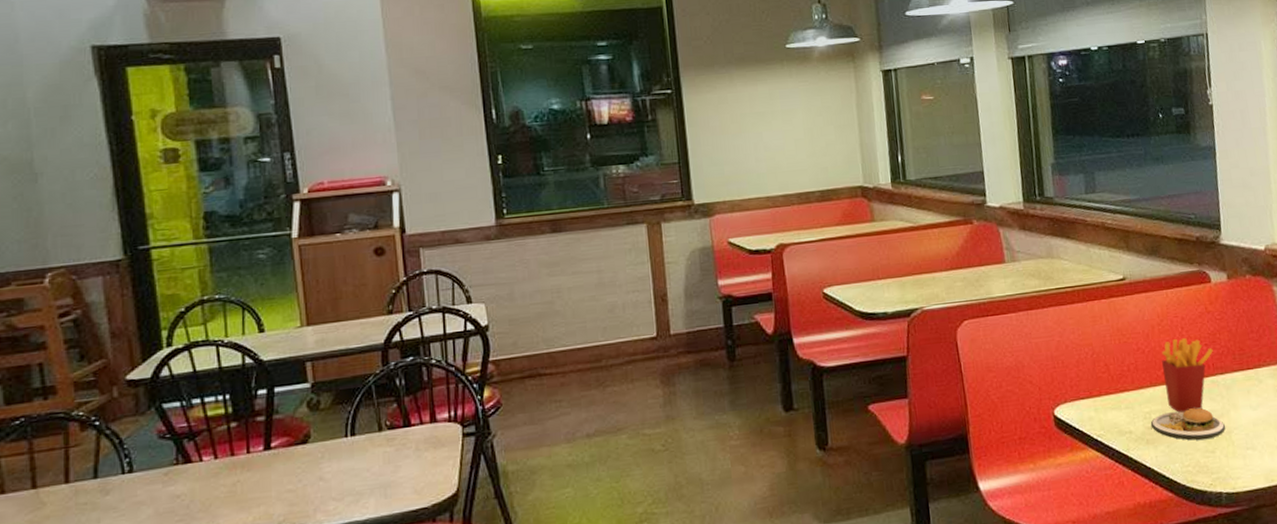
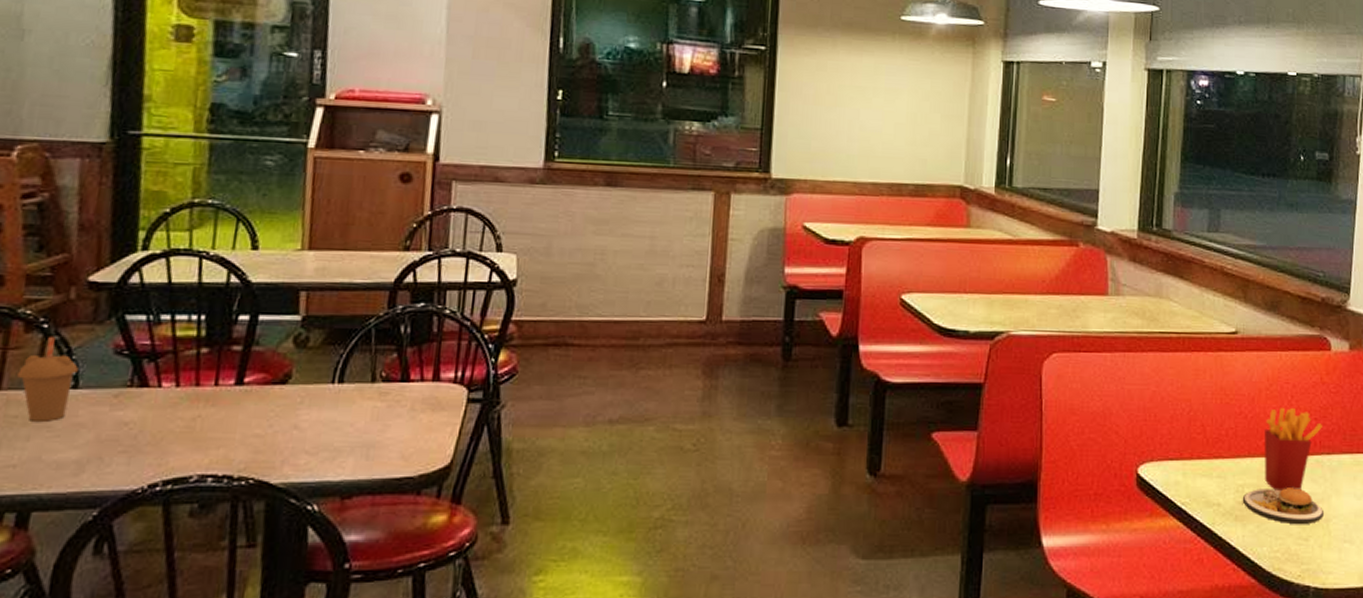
sippy cup: none [81,431,131,507] -> present [17,336,78,423]

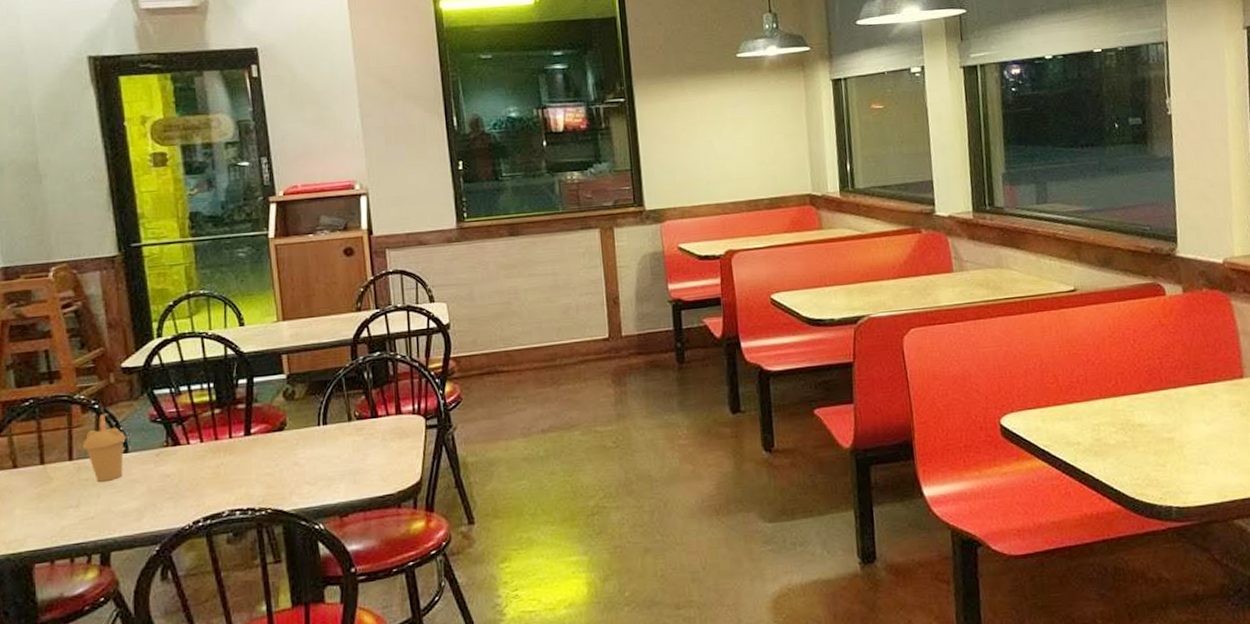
hamburger: present [1242,488,1323,524] -> none [1099,421,1177,454]
french fries: present [1263,407,1322,491] -> none [1111,351,1166,426]

